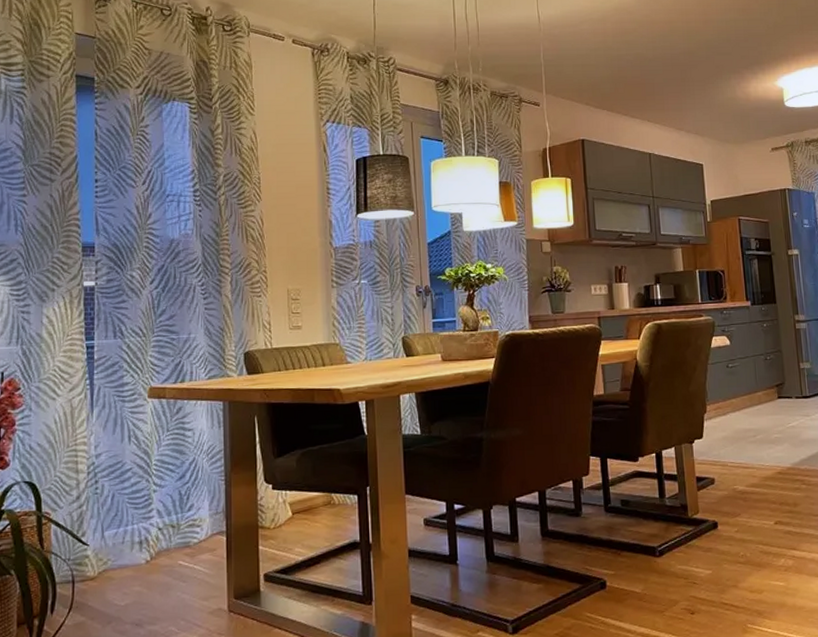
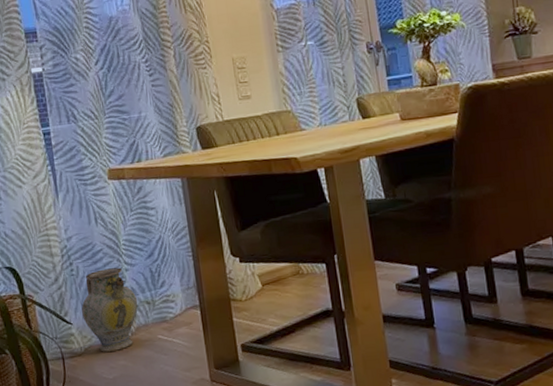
ceramic jug: none [101,488,162,578] -> present [81,267,138,353]

